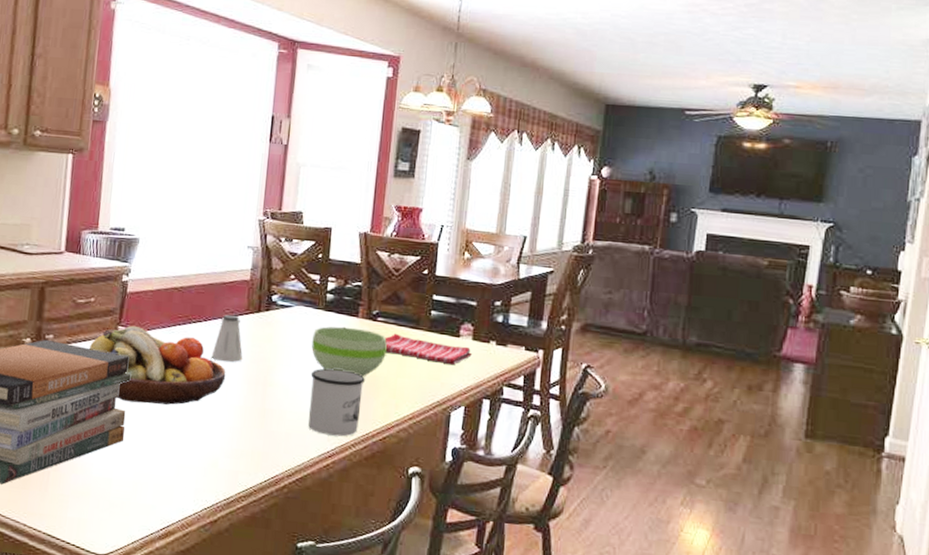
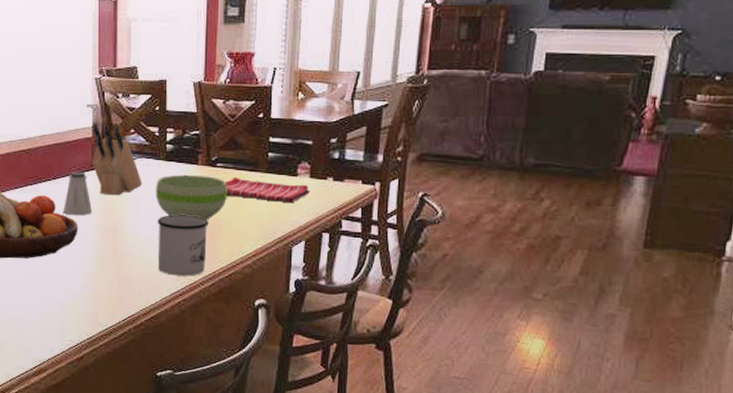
knife block: none [247,265,299,344] -> present [92,122,142,196]

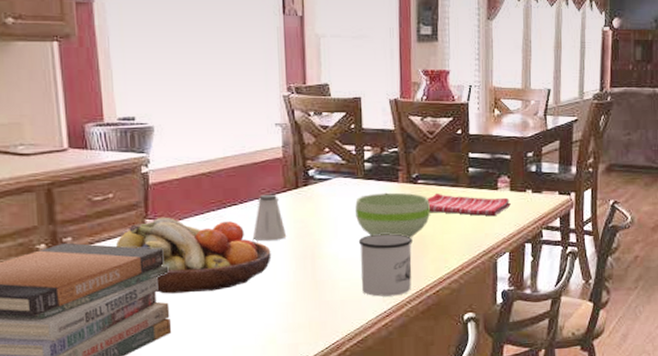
knife block: present [92,122,142,196] -> none [282,142,340,218]

